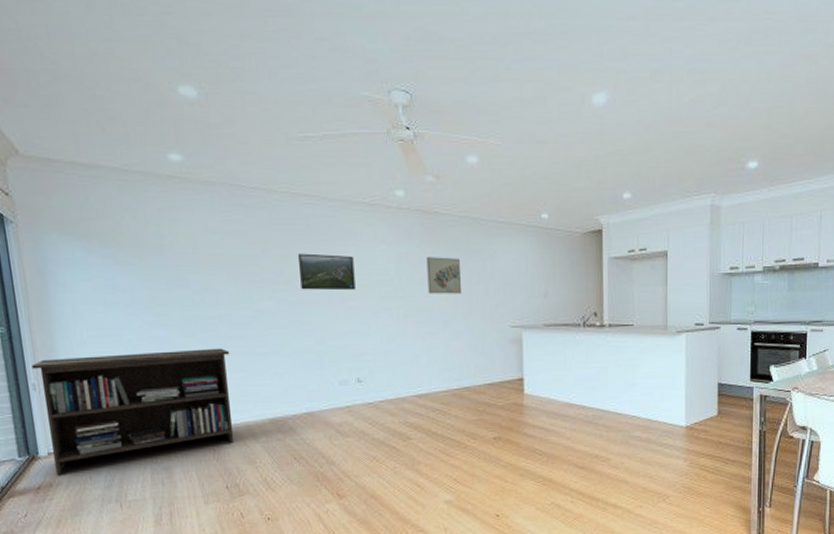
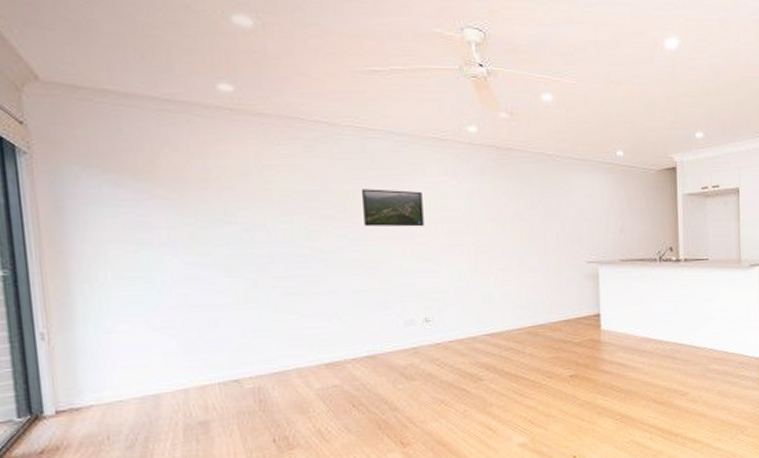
storage cabinet: present [32,348,235,476] -> none [41,289,285,437]
wall art: present [426,257,461,294] -> none [500,193,536,231]

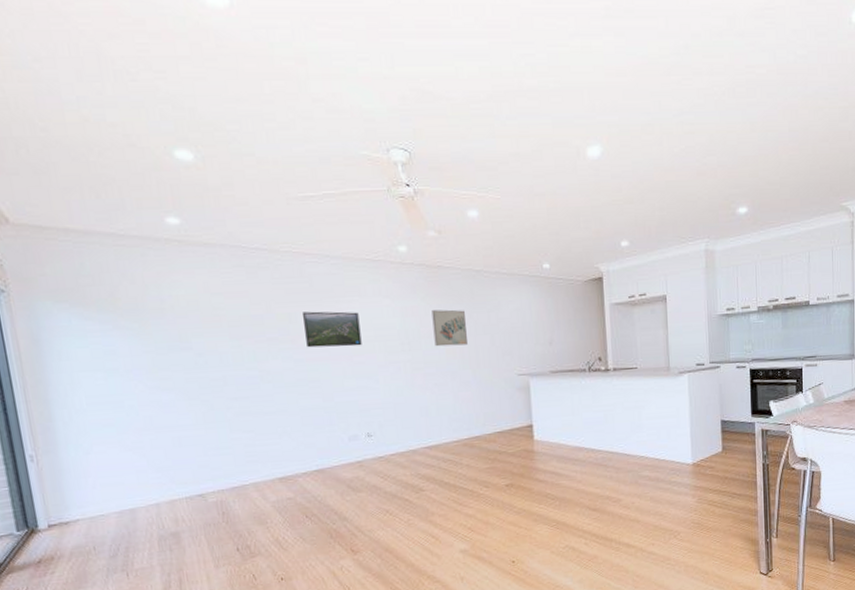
wall art: none [500,193,536,231] -> present [431,309,467,347]

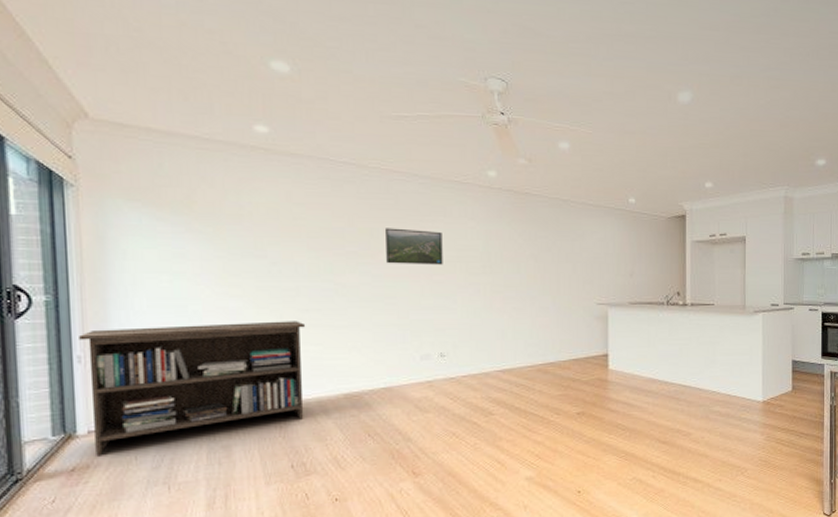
storage cabinet: none [28,409,244,548] -> present [79,321,306,456]
wall art: present [431,309,467,347] -> none [516,235,549,271]

